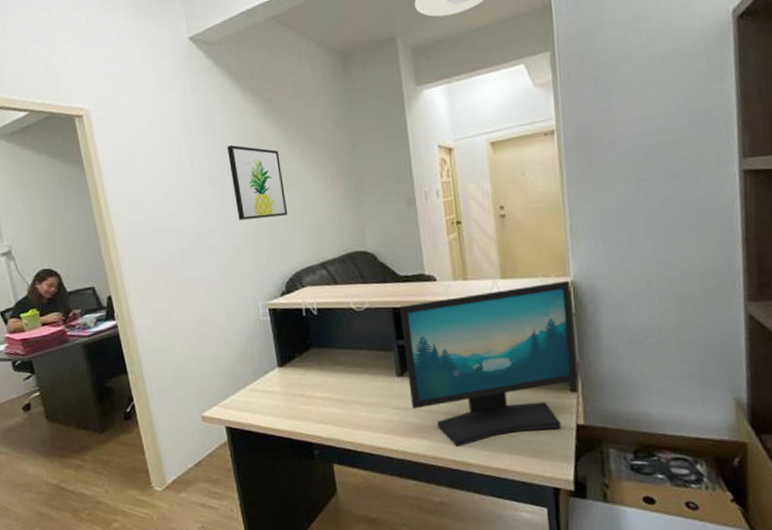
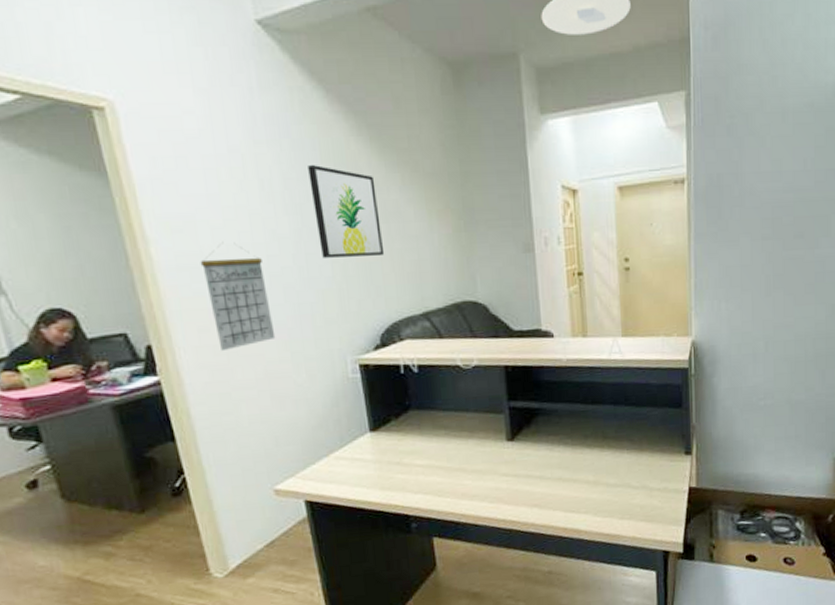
calendar: none [147,211,203,300] -> present [200,241,276,352]
computer monitor: present [399,280,577,447] -> none [512,340,693,514]

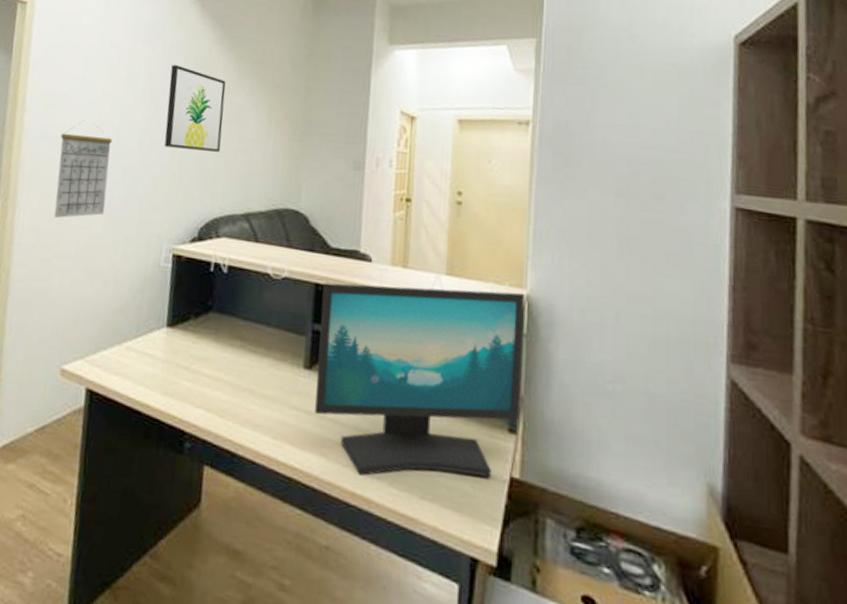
computer monitor: none [512,340,693,514] -> present [315,283,525,478]

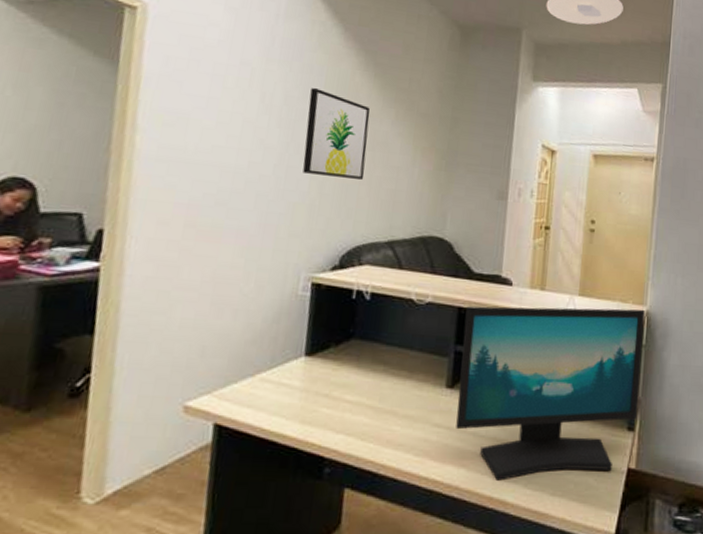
calendar: present [54,119,112,219] -> none [174,141,243,248]

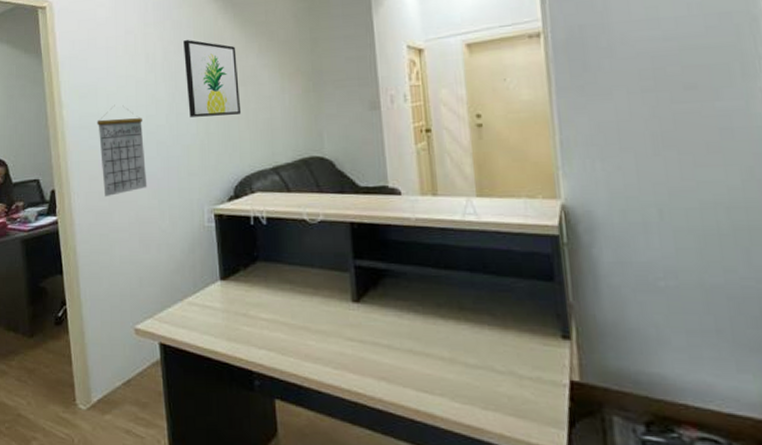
calendar: none [174,141,243,248] -> present [96,104,147,197]
computer monitor: present [456,306,645,481] -> none [358,203,570,394]

